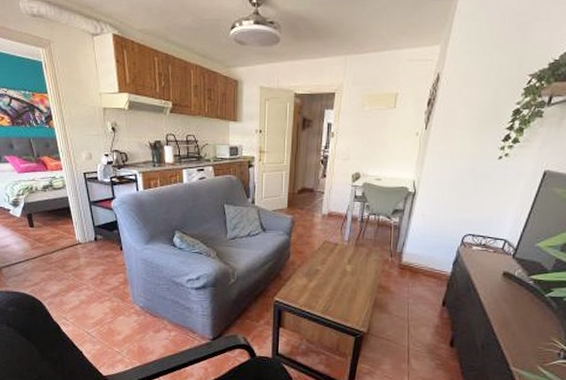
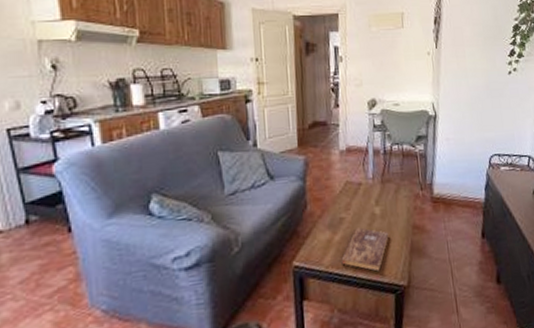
bible: none [313,279,356,317] -> present [341,227,389,272]

